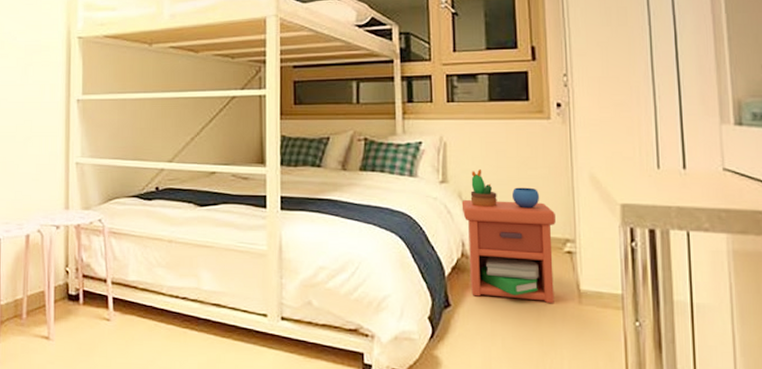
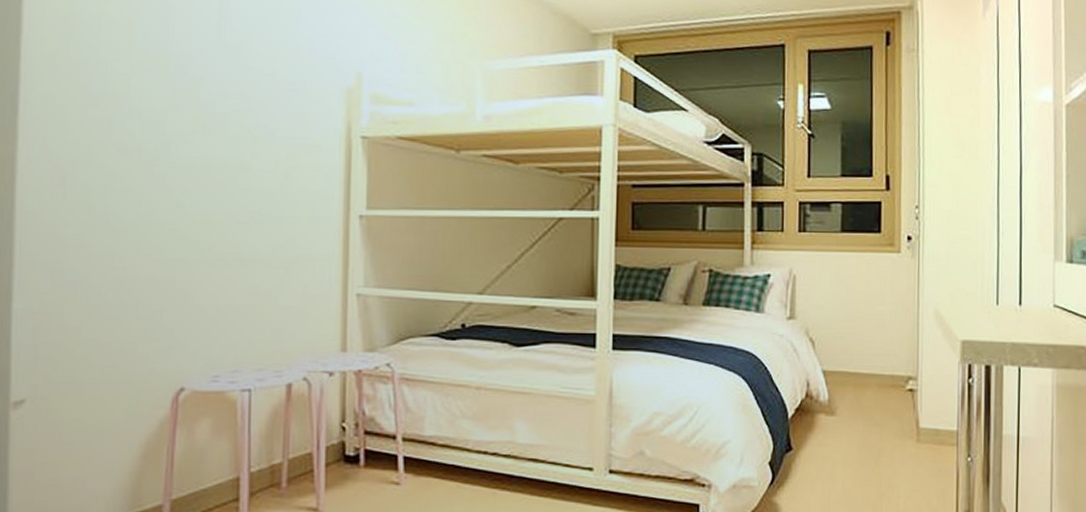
nightstand: present [461,168,556,304] -> none [808,304,900,443]

